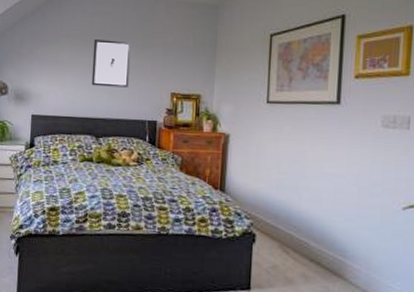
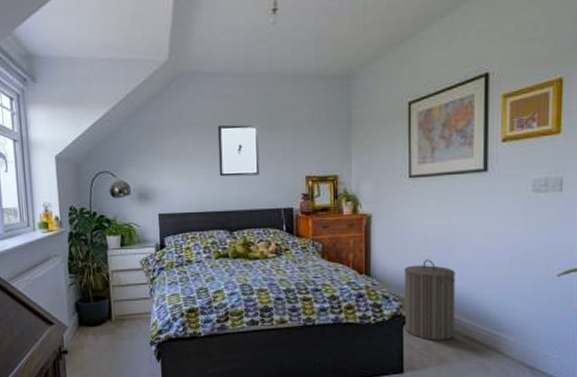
laundry hamper: none [254,181,306,262] -> present [404,259,456,340]

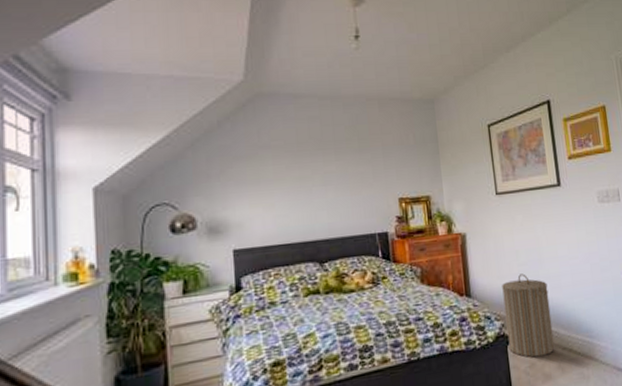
wall art: present [217,124,260,177] -> none [301,147,350,203]

